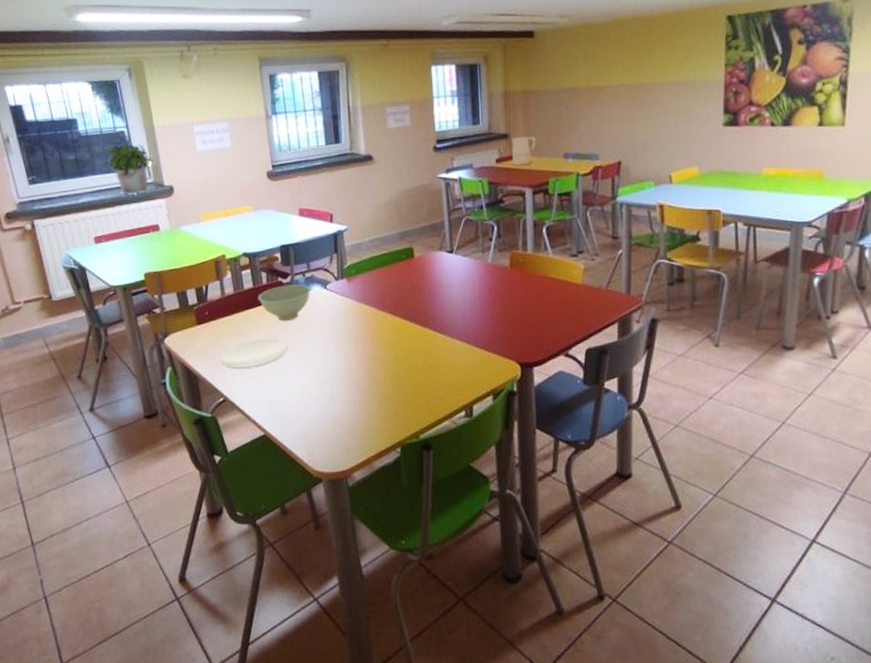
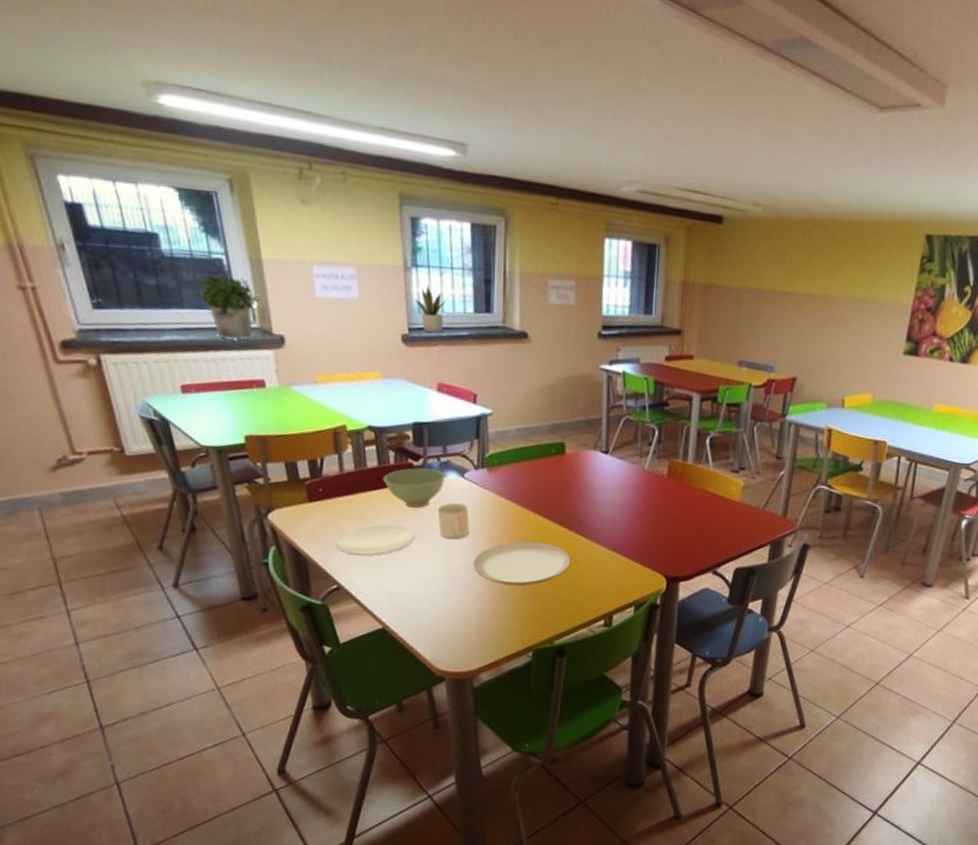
potted plant: none [275,127,303,167] -> present [414,285,447,334]
cup: none [305,313,335,347] -> present [437,503,470,540]
plate: none [340,341,428,384] -> present [473,541,571,585]
pitcher: present [512,136,536,166] -> none [683,334,711,369]

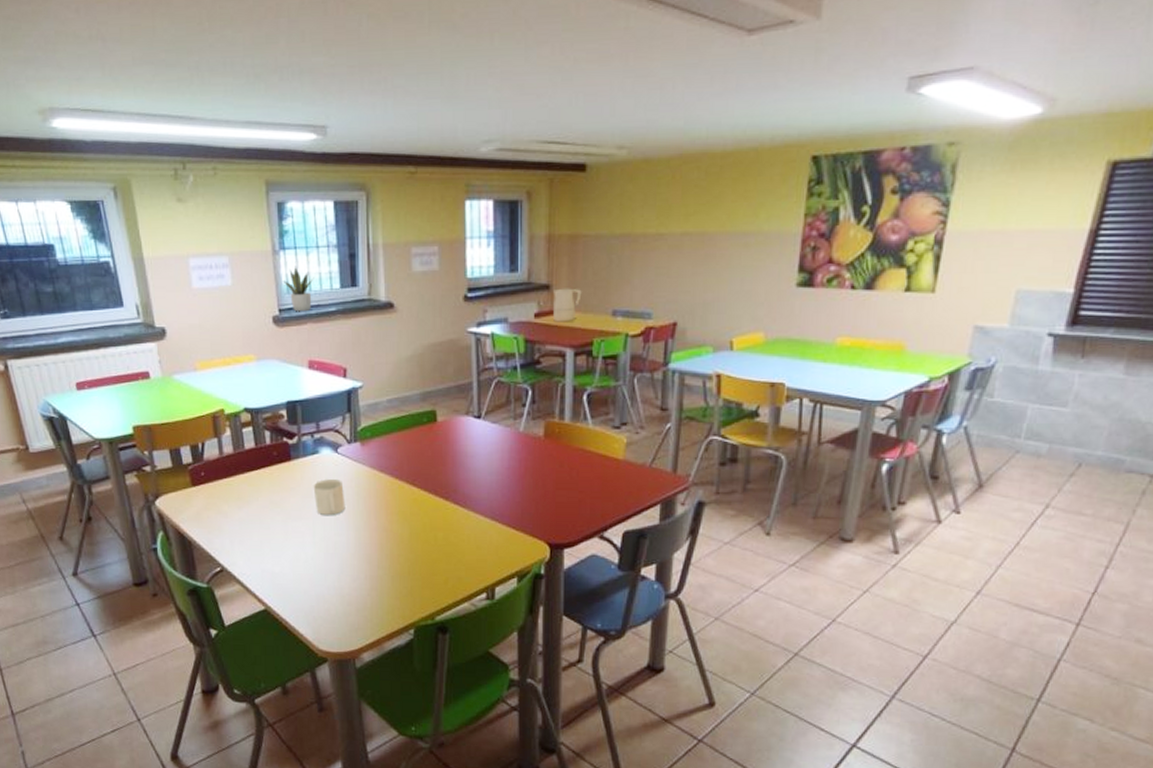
potted plant: present [195,274,258,339] -> none [87,276,142,334]
plate: present [335,524,416,556] -> none [218,504,294,538]
bowl: present [383,468,446,508] -> none [260,446,320,486]
plate: present [473,541,571,585] -> none [350,513,448,560]
pitcher: none [683,334,711,369] -> present [553,288,582,322]

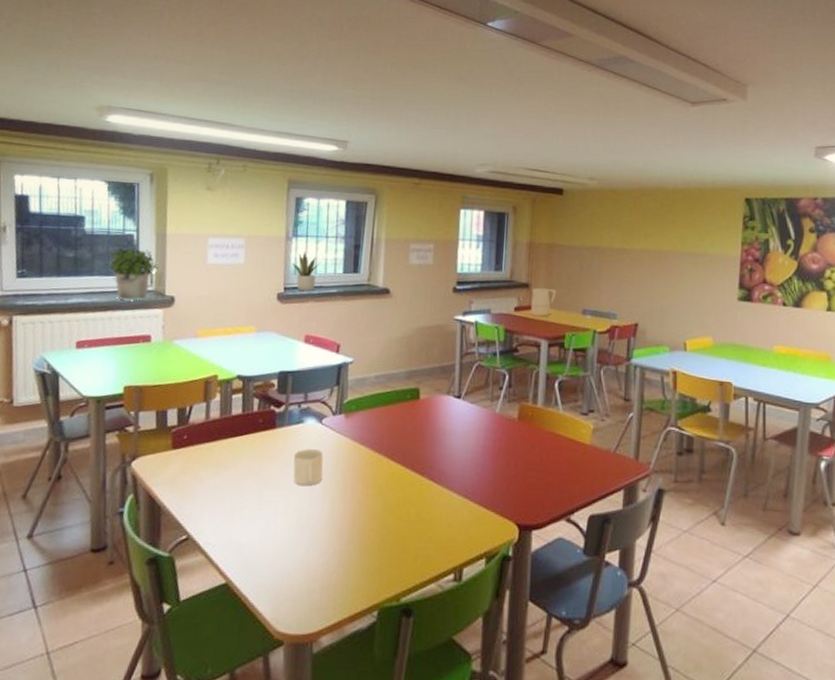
potted plant: none [87,276,142,334] -> present [105,247,158,300]

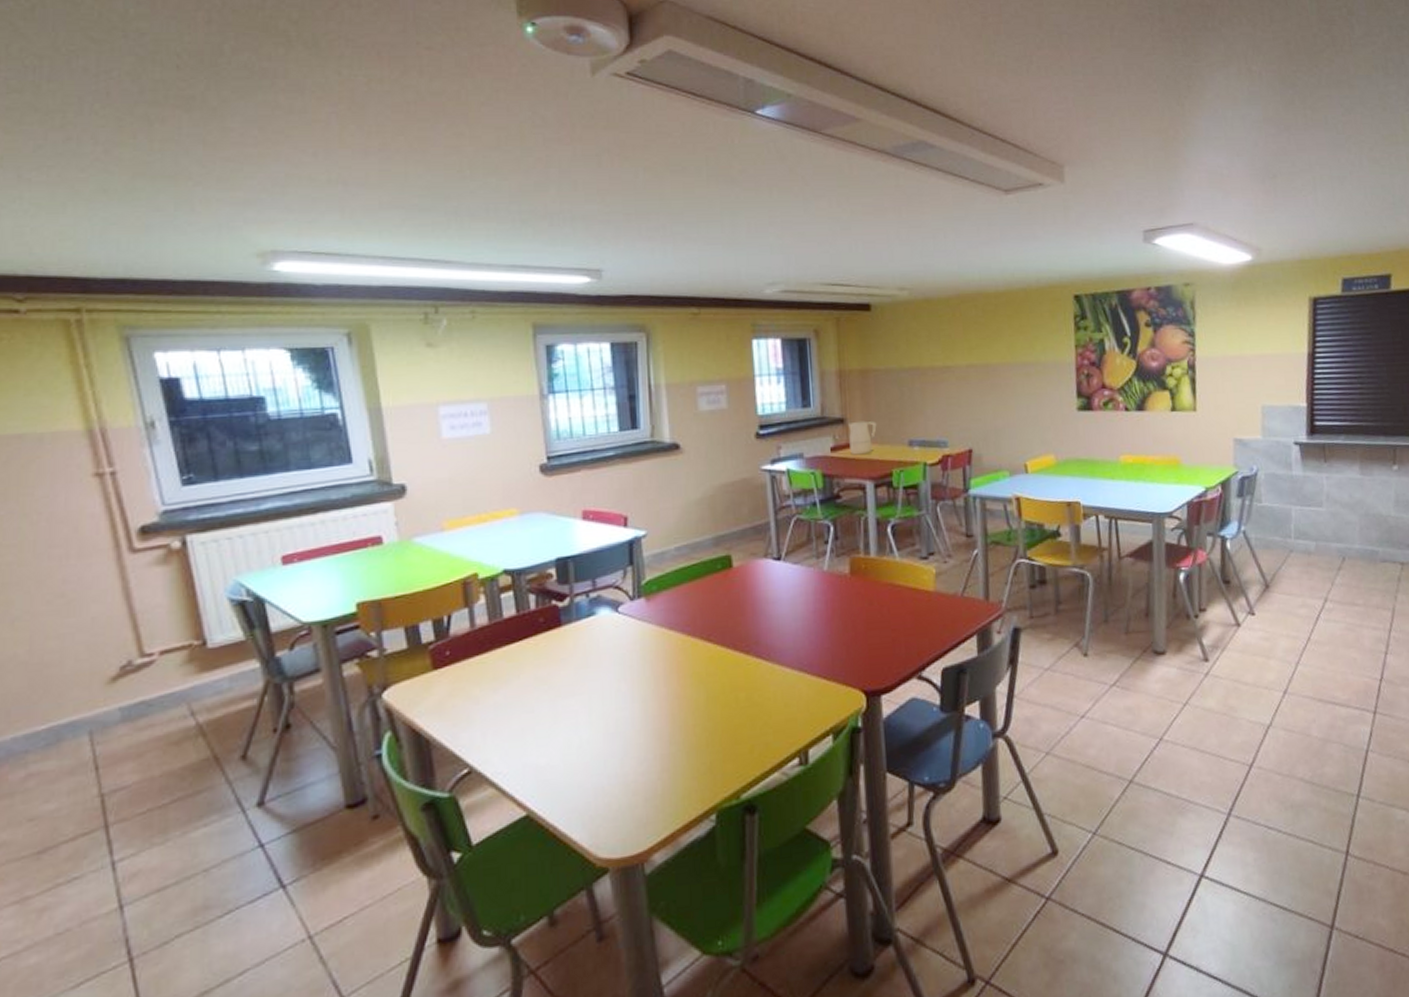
potted plant: present [105,247,158,300] -> none [304,429,377,496]
potted plant: present [291,251,321,292] -> none [552,410,589,459]
cup: present [293,449,324,487] -> none [588,643,629,689]

